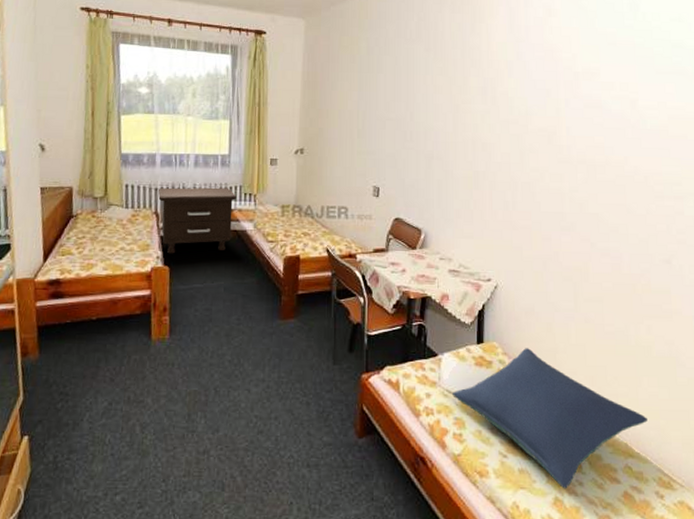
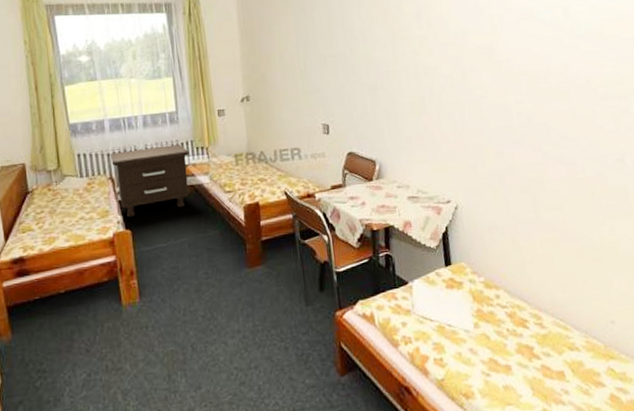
pillow: present [452,348,647,489] -> none [427,264,623,400]

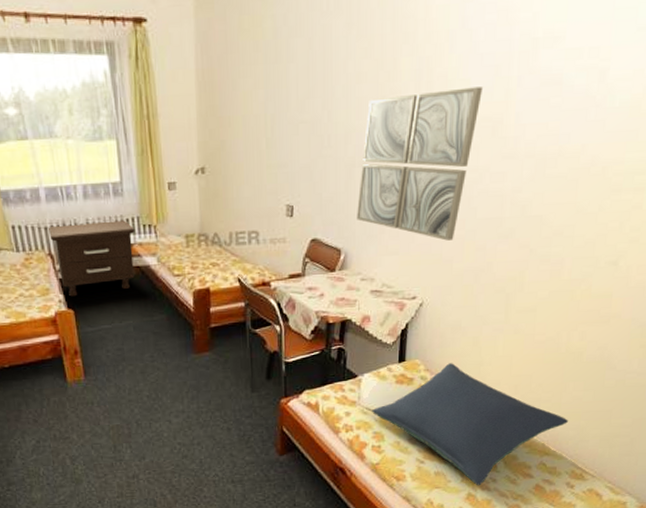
wall art: none [382,23,474,148] -> present [357,87,484,241]
pillow: none [427,264,623,400] -> present [372,363,568,486]

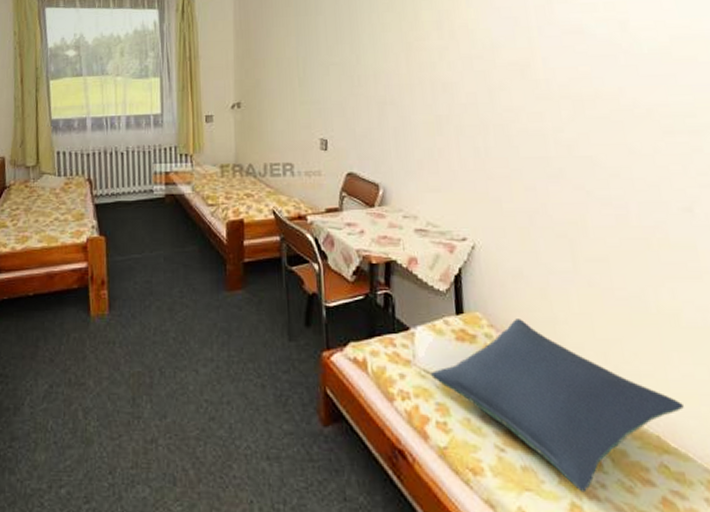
nightstand: present [49,220,135,297] -> none [91,149,172,223]
wall art: present [357,87,484,241] -> none [392,35,505,179]

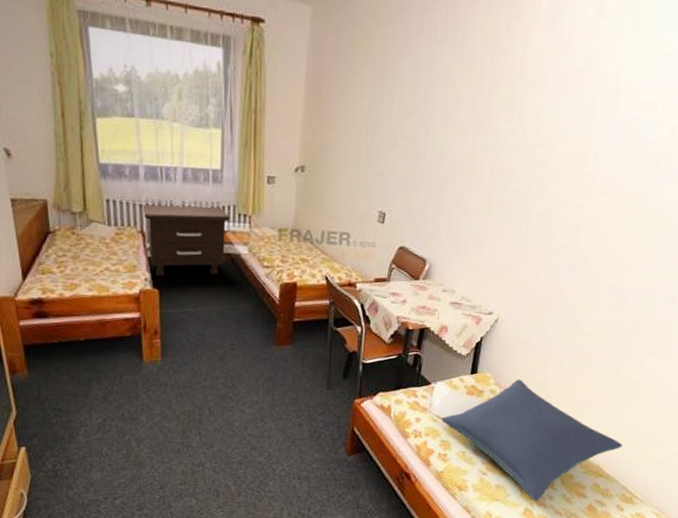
nightstand: none [91,149,172,223] -> present [143,204,230,277]

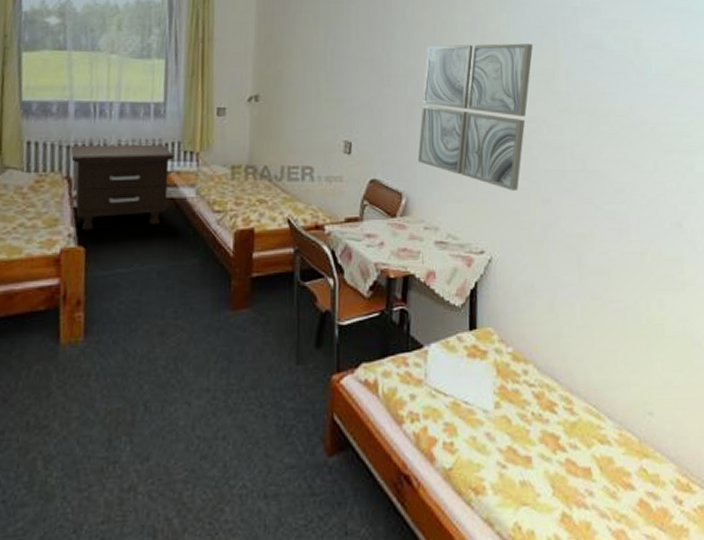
pillow: present [441,379,622,502] -> none [441,333,662,502]
wall art: none [444,123,569,263] -> present [418,43,534,191]

